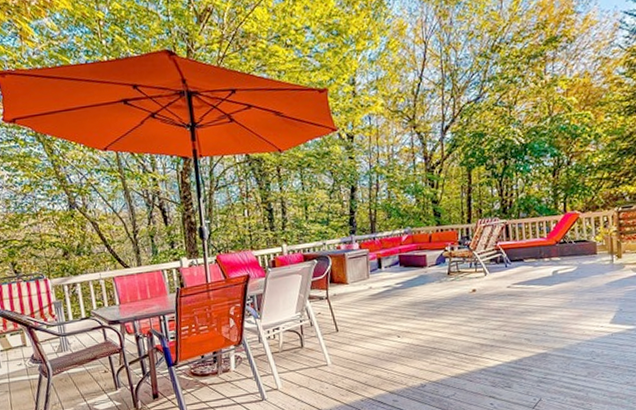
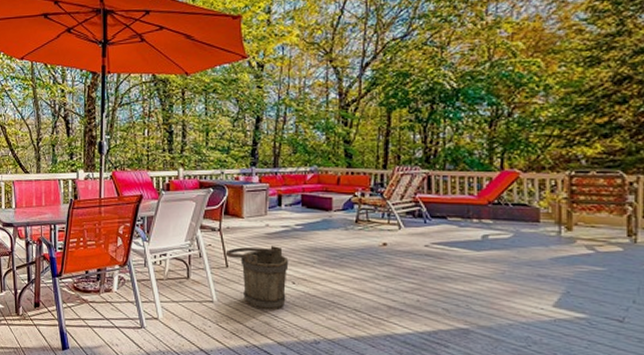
bucket: none [334,305,394,365] -> present [225,246,289,310]

